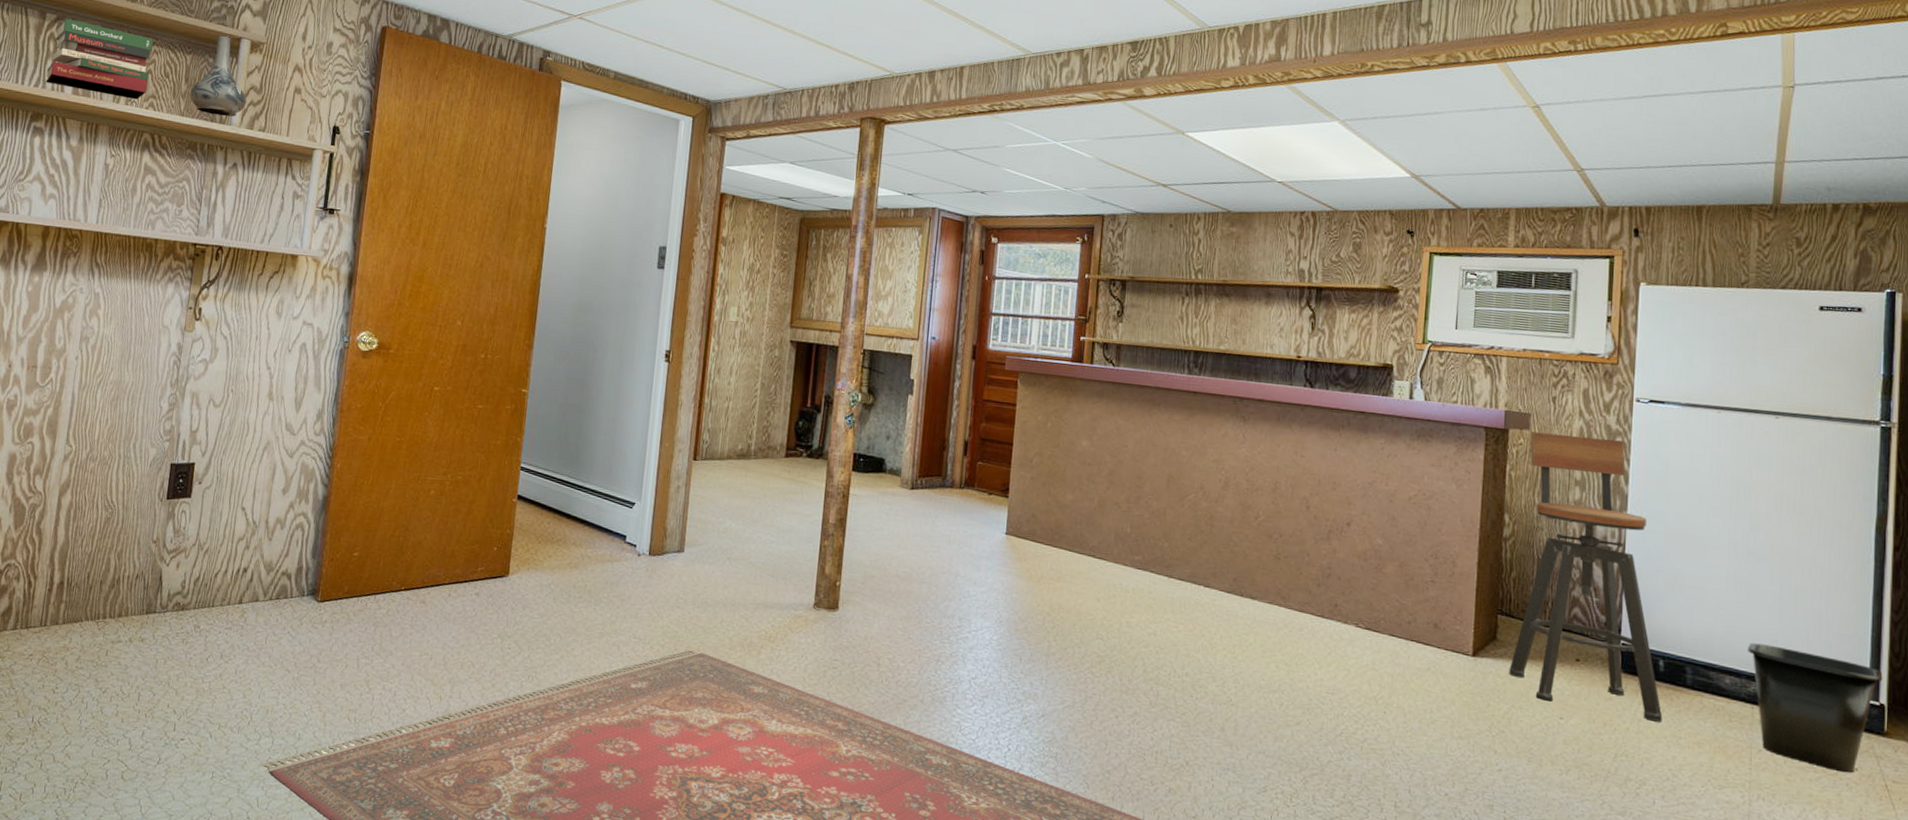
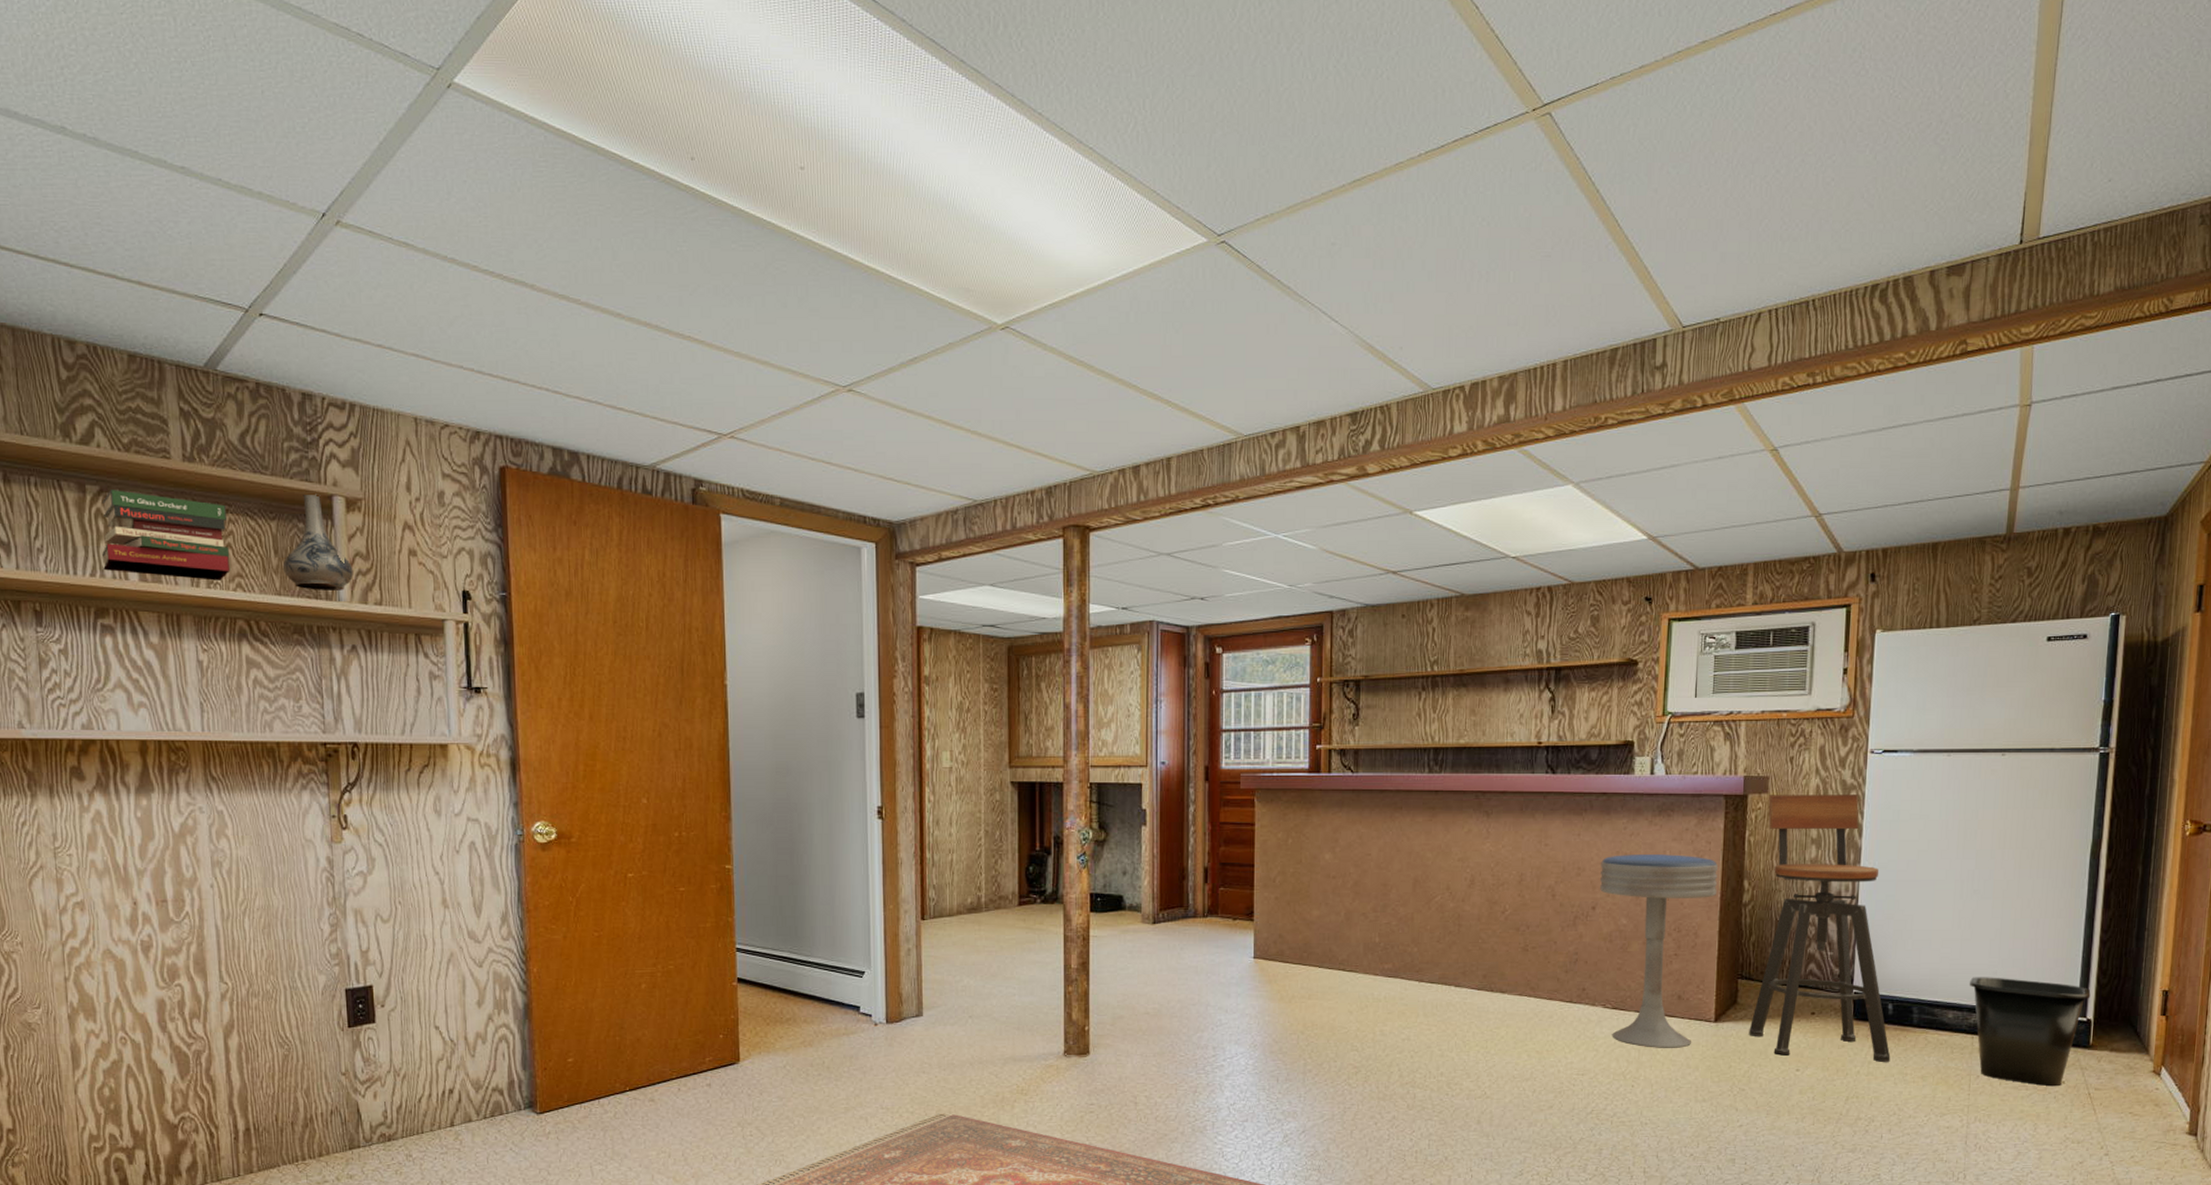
bar stool: none [1355,474,1478,679] -> present [1600,854,1719,1048]

